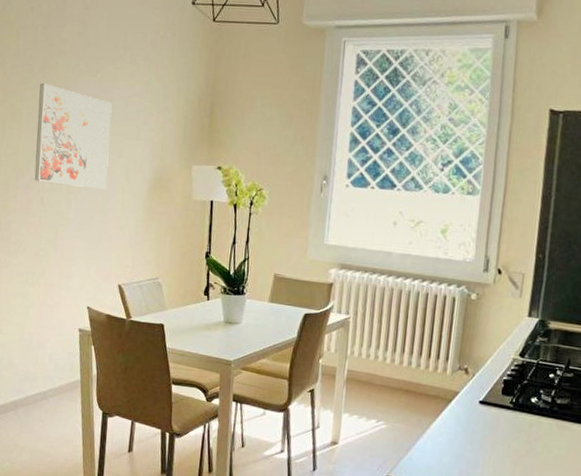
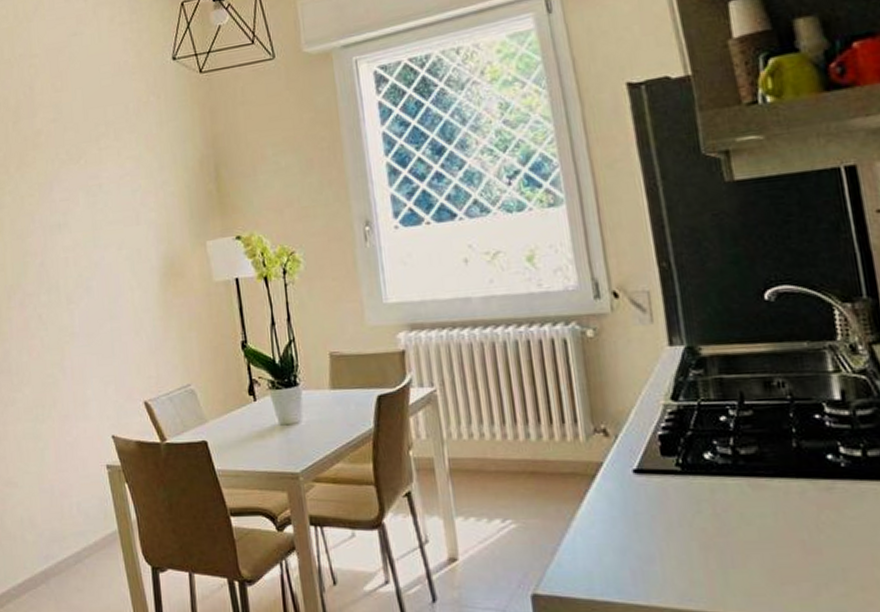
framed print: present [34,83,112,189] -> none [19,183,111,296]

